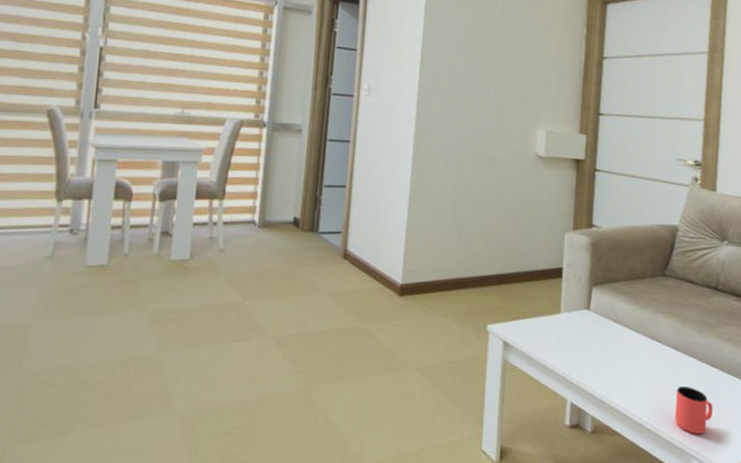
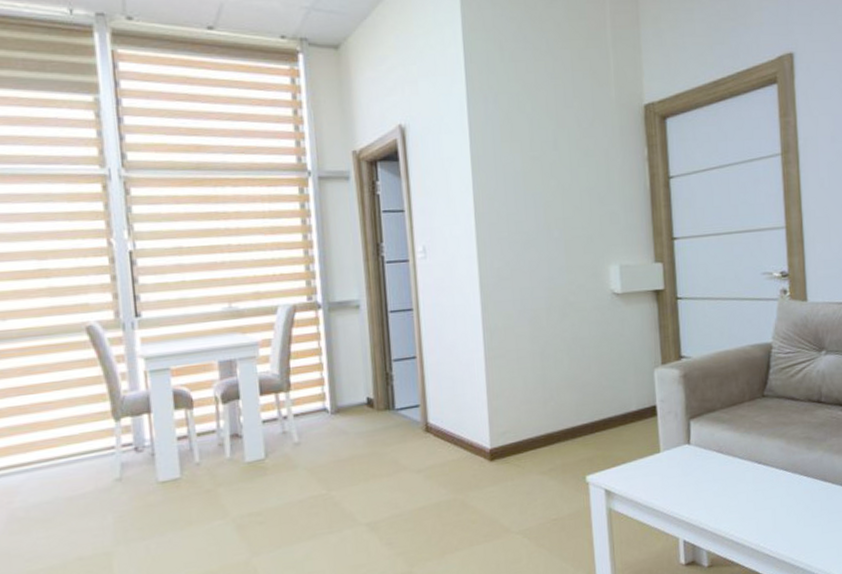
cup: present [675,387,713,434] -> none [790,505,831,552]

